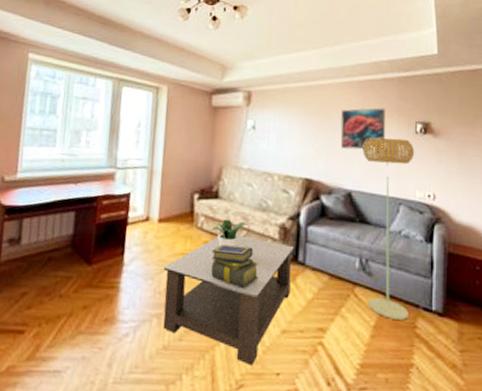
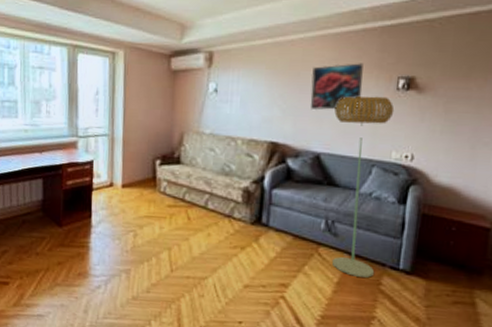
coffee table: present [163,235,294,366] -> none [130,198,258,315]
stack of books: present [211,245,259,288] -> none [175,208,222,247]
potted plant: present [212,219,248,247] -> none [175,184,211,210]

